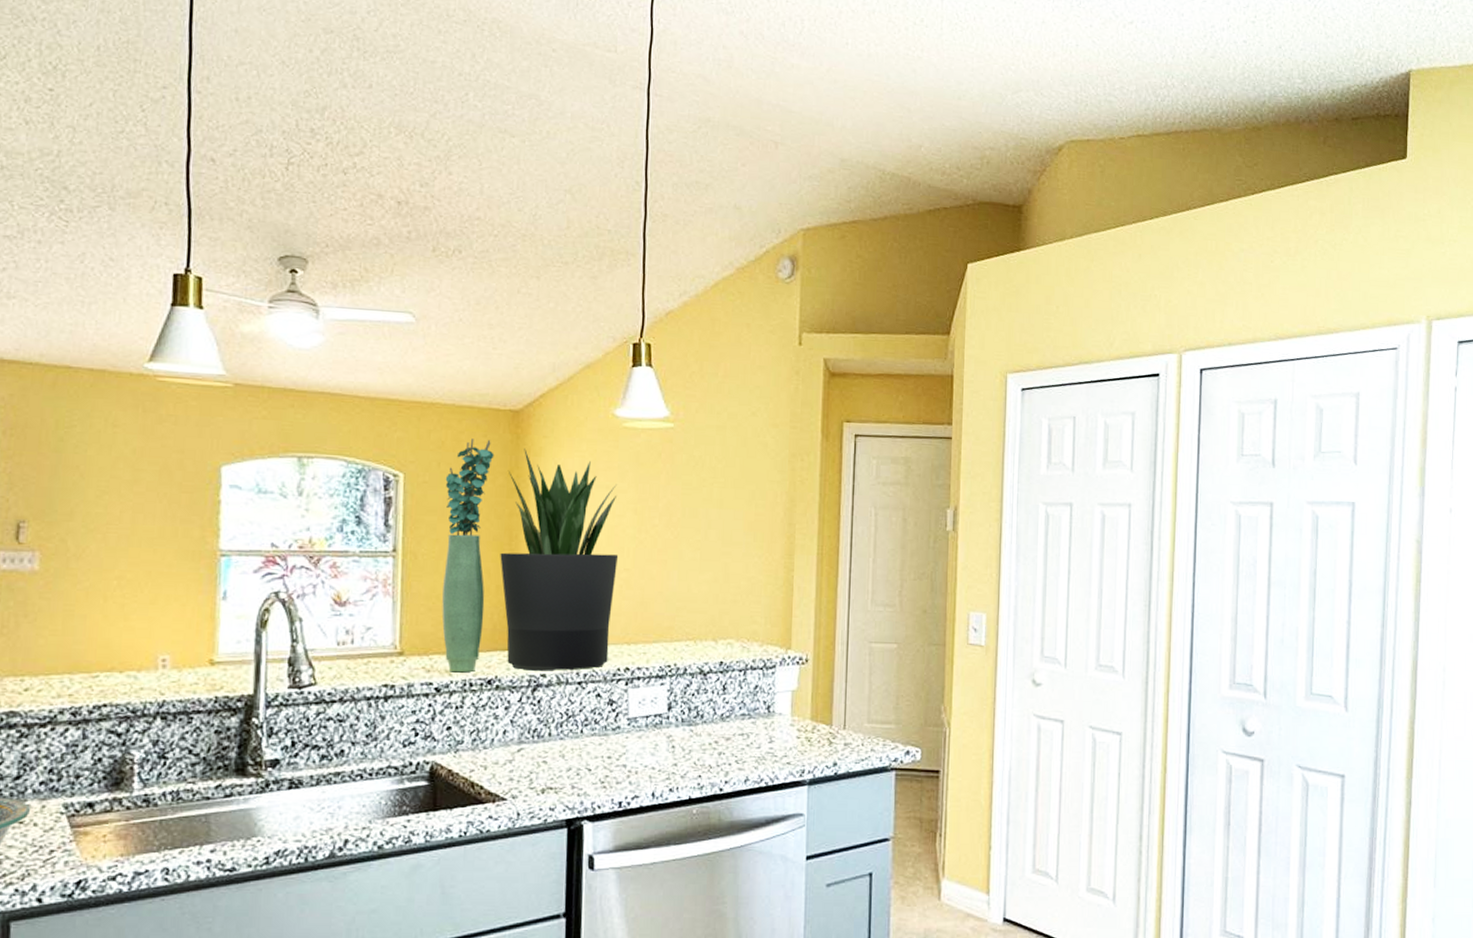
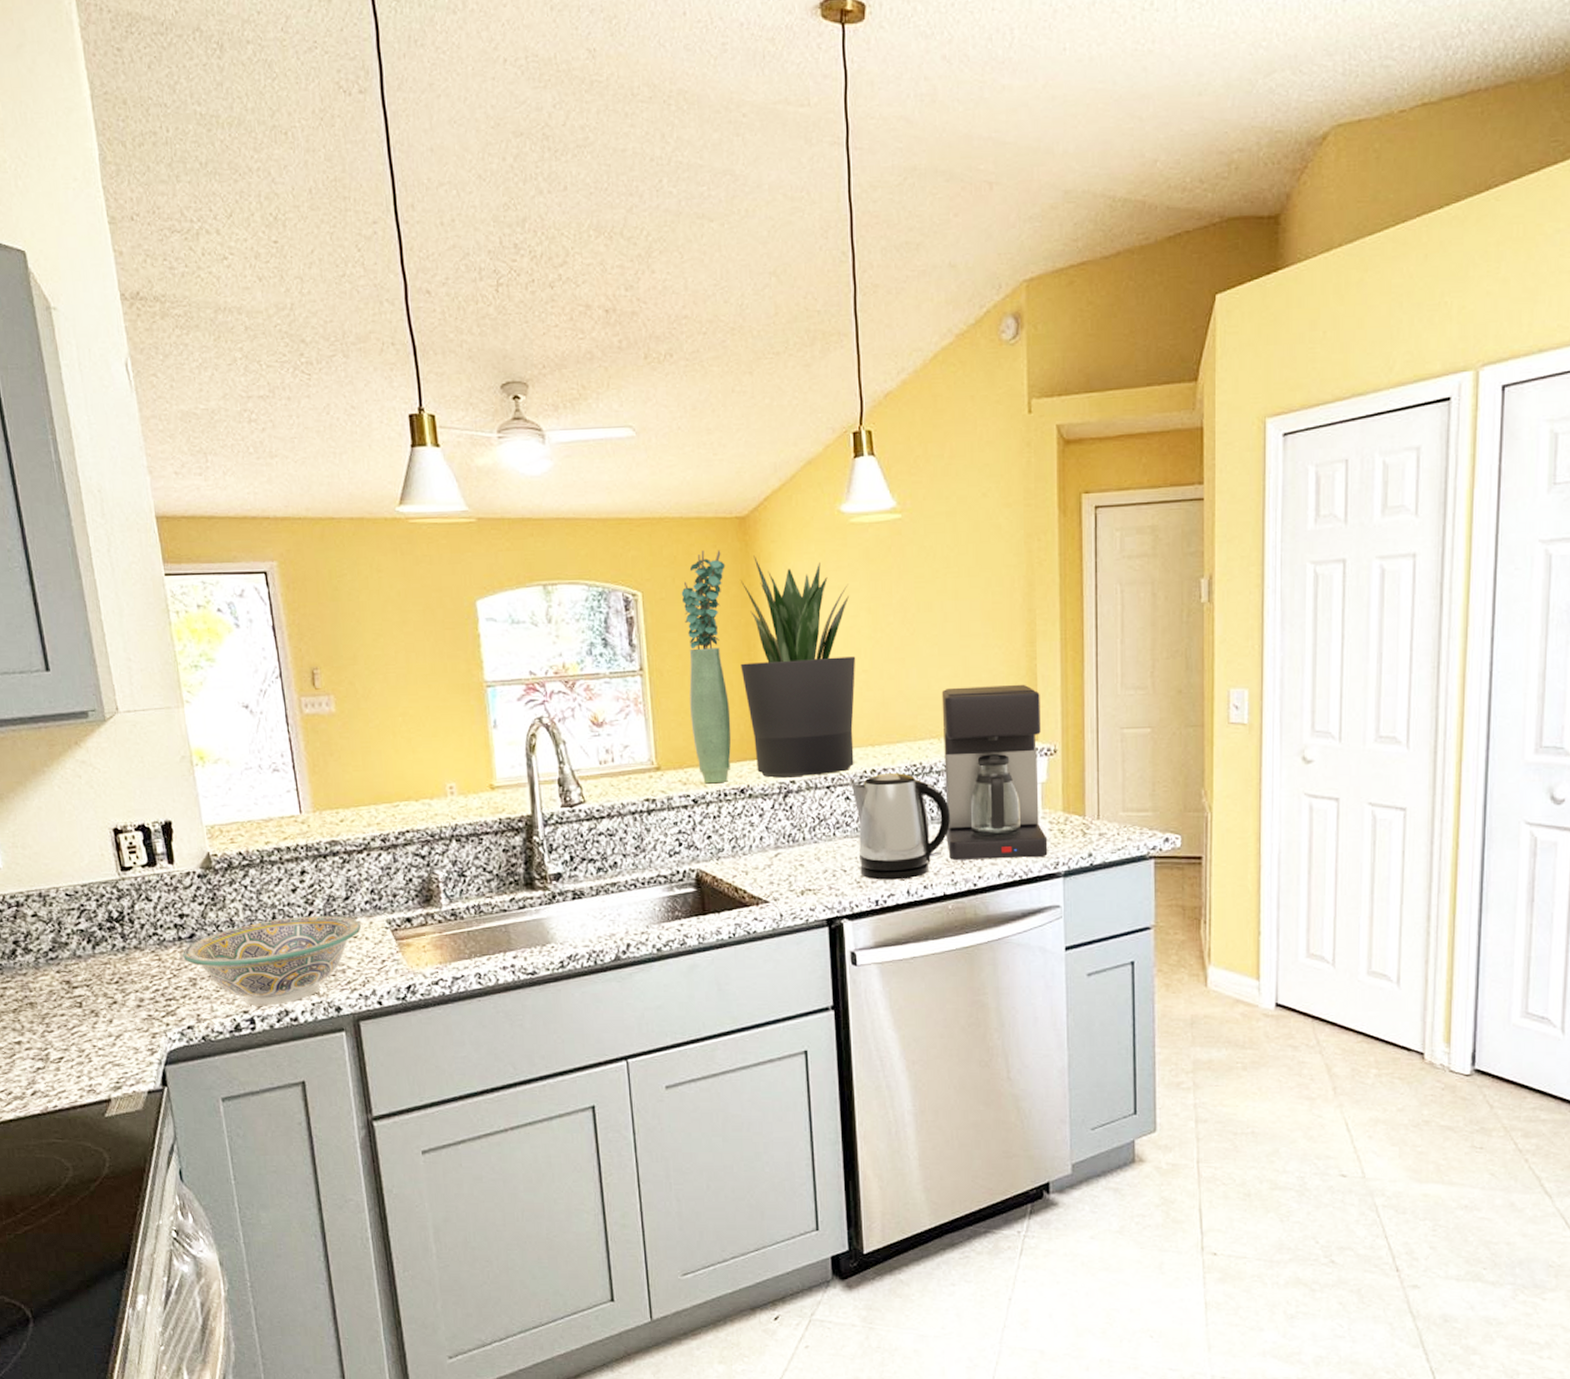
kettle: none [604,672,702,781] -> present [852,773,951,880]
coffee maker: none [695,592,795,765] -> present [941,684,1048,861]

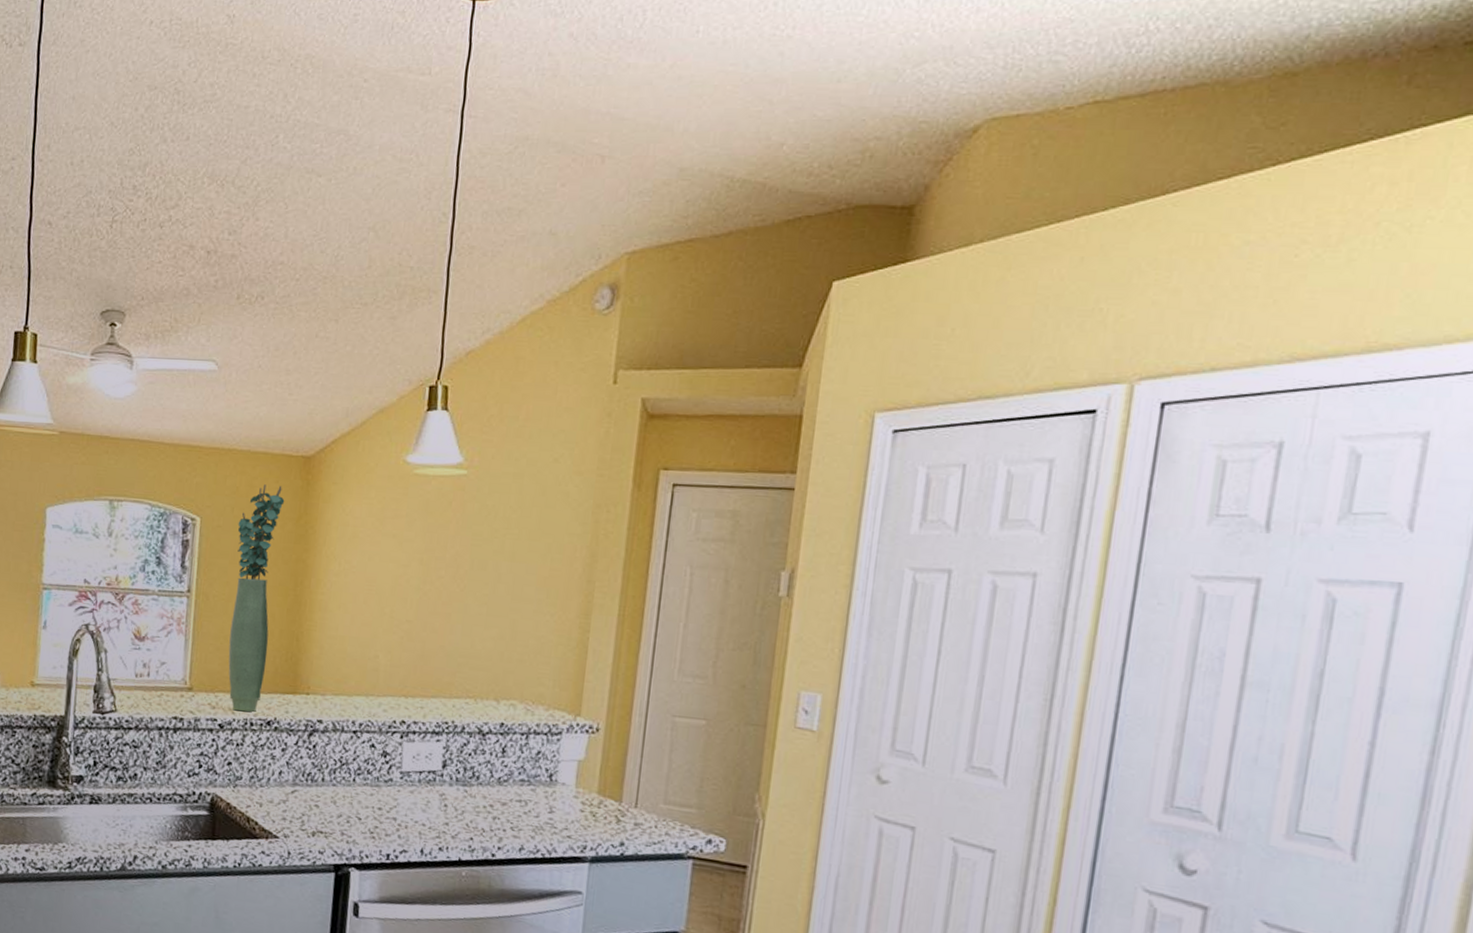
planter: present [740,555,856,778] -> none [284,494,404,719]
kettle: present [852,773,951,880] -> none [375,726,477,839]
coffee maker: present [941,684,1048,861] -> none [469,649,589,838]

